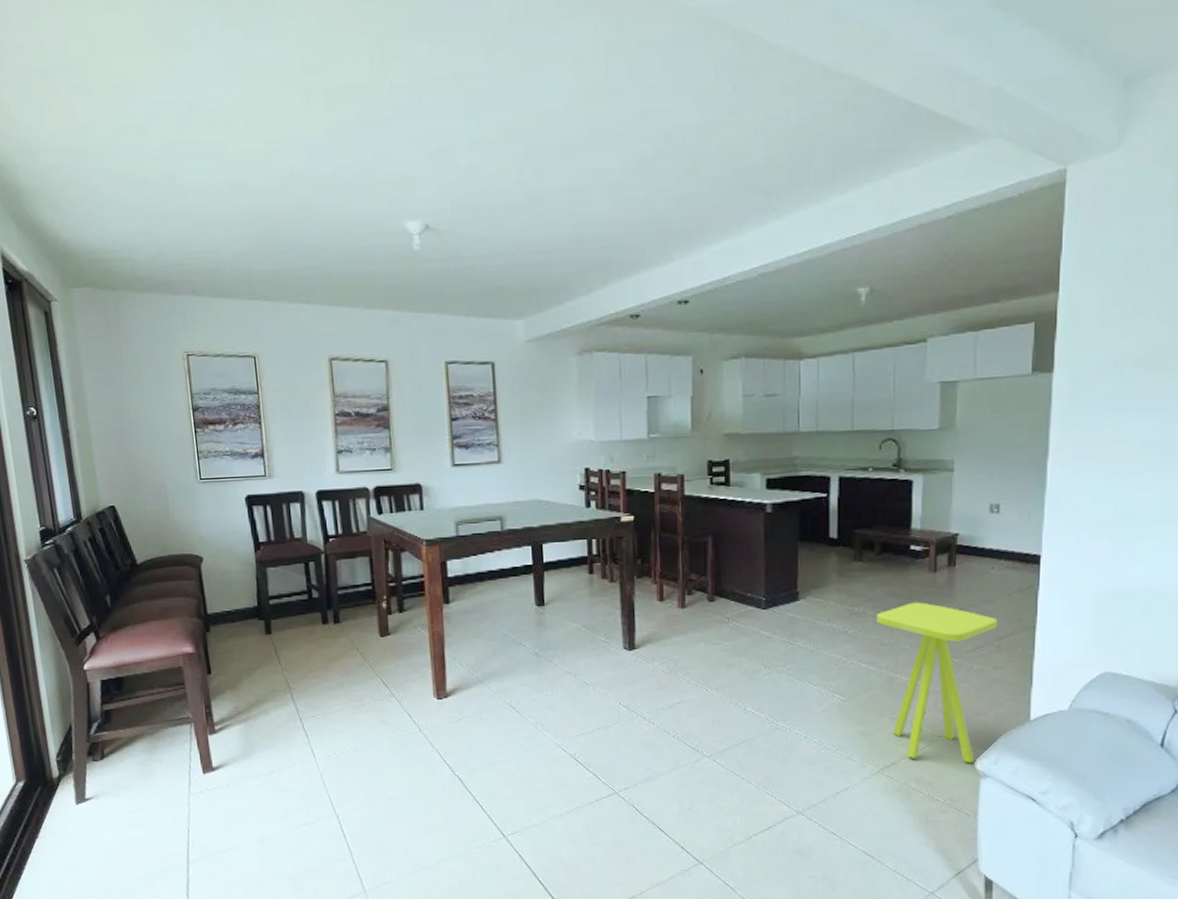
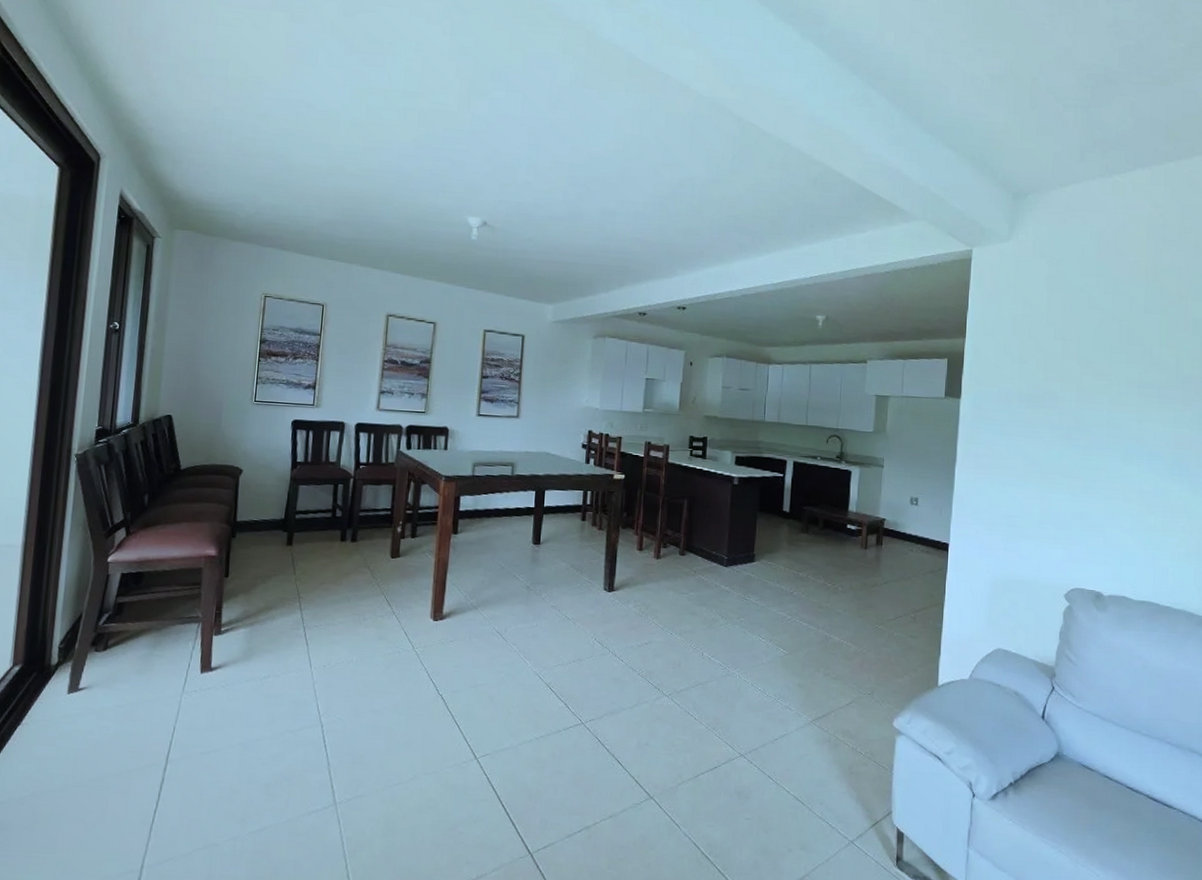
side table: present [877,602,998,763] -> none [817,573,914,721]

